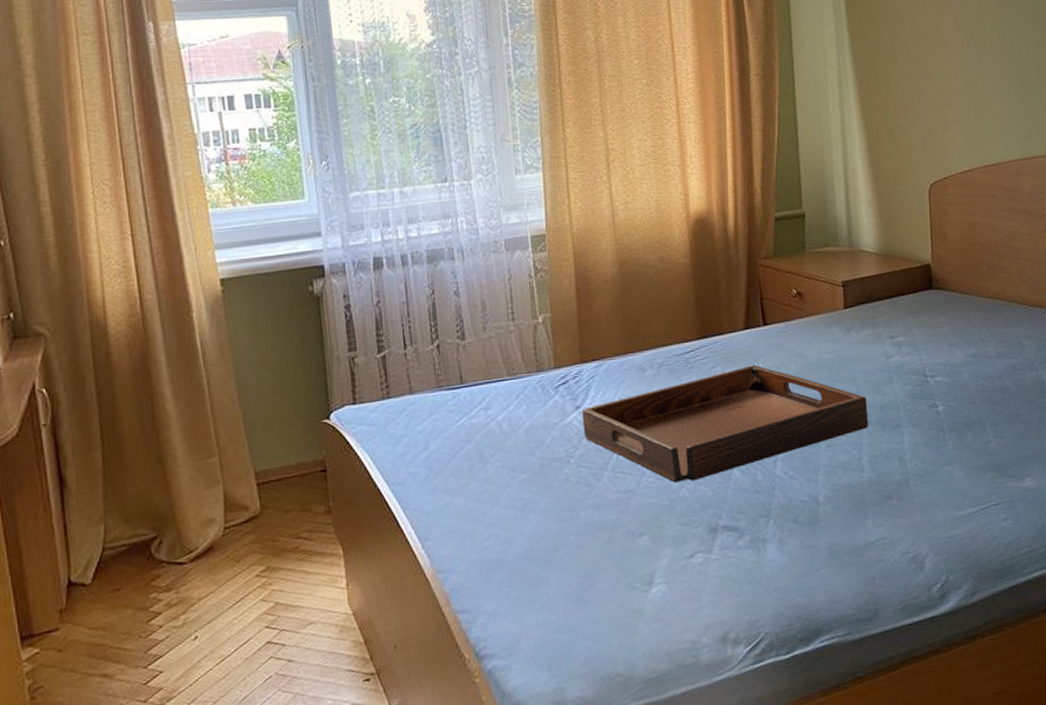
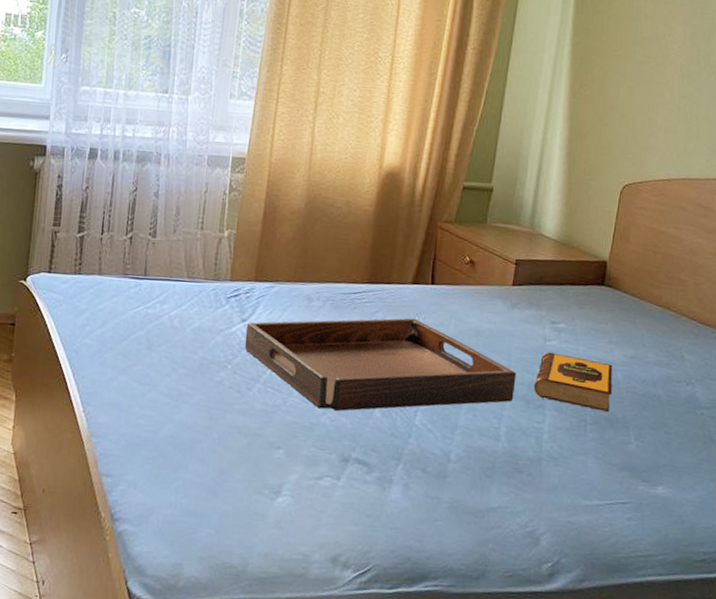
hardback book: none [885,367,964,418] -> present [533,352,613,413]

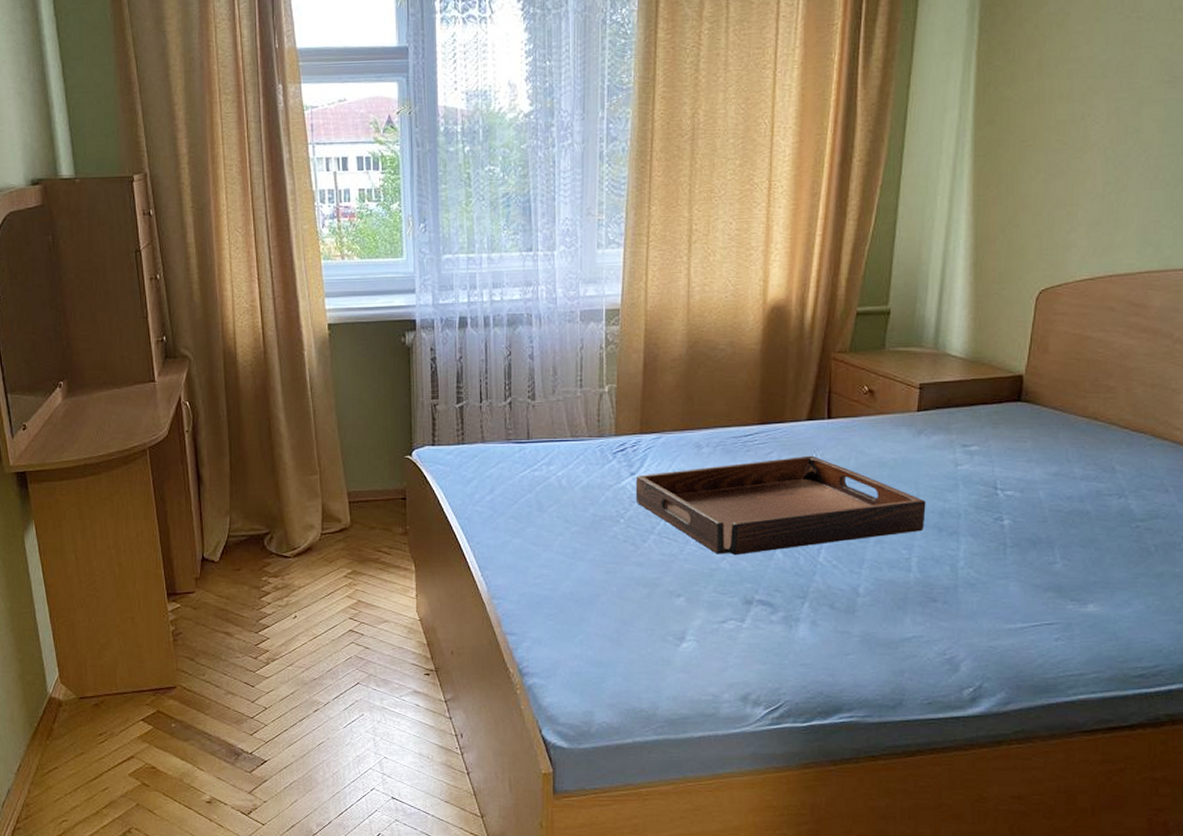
hardback book: present [533,352,613,413] -> none [946,477,1033,534]

